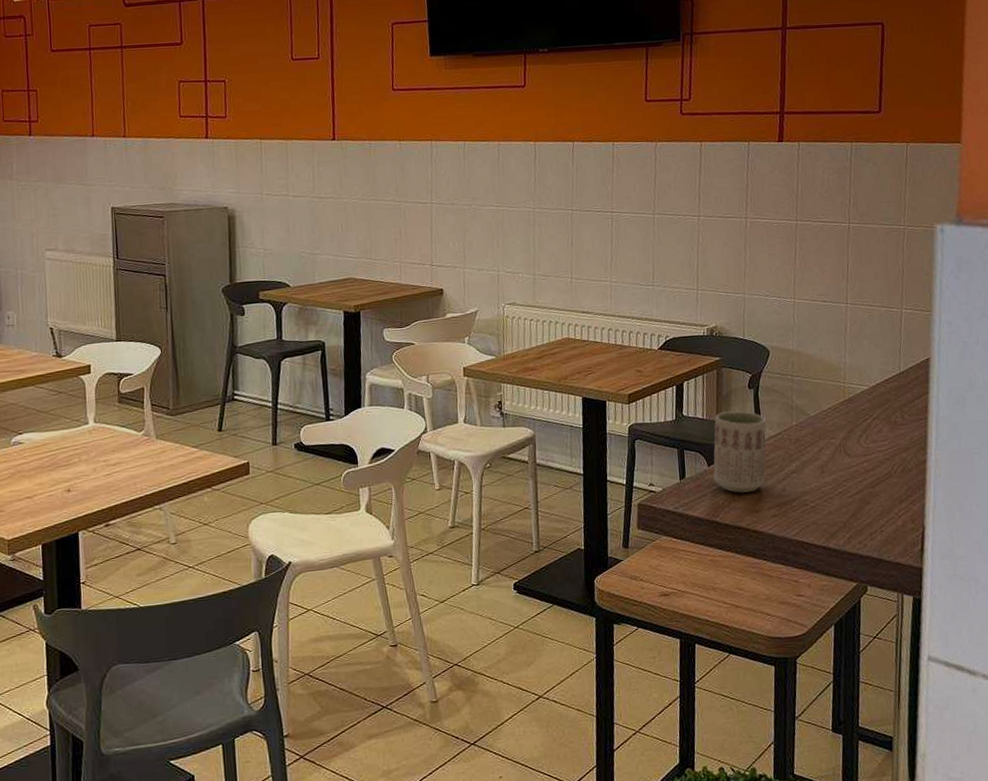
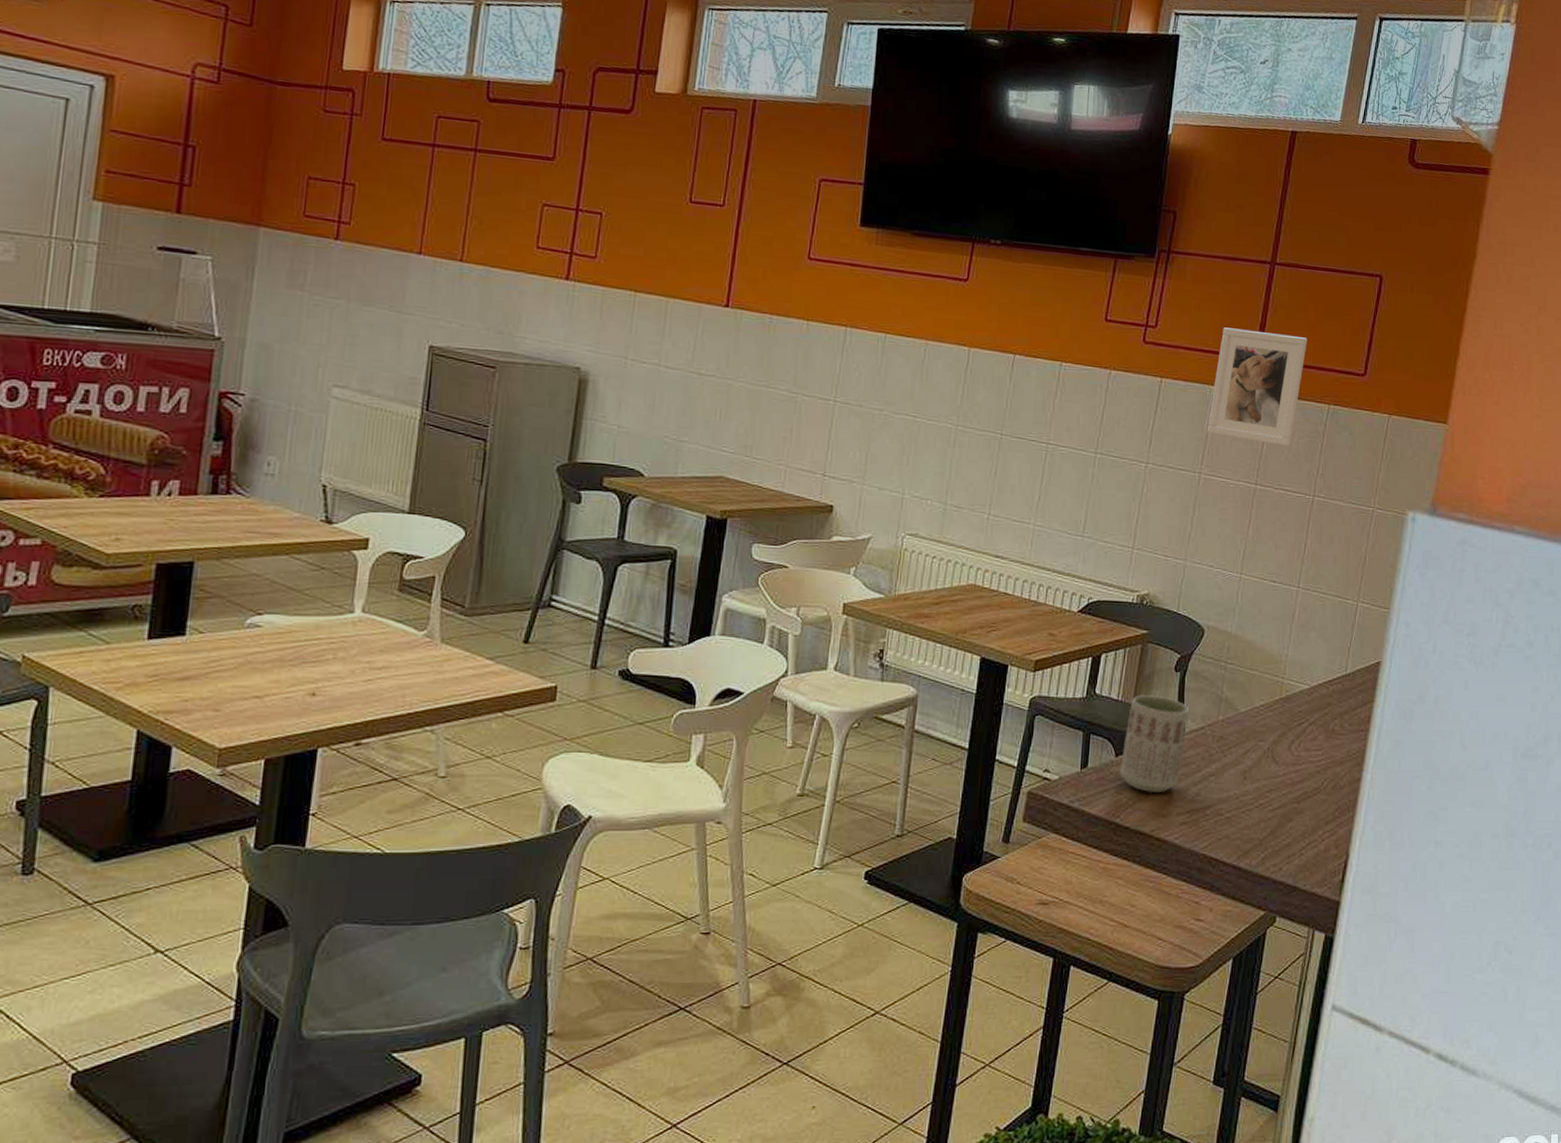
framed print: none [747,87,825,184] -> present [1208,327,1308,447]

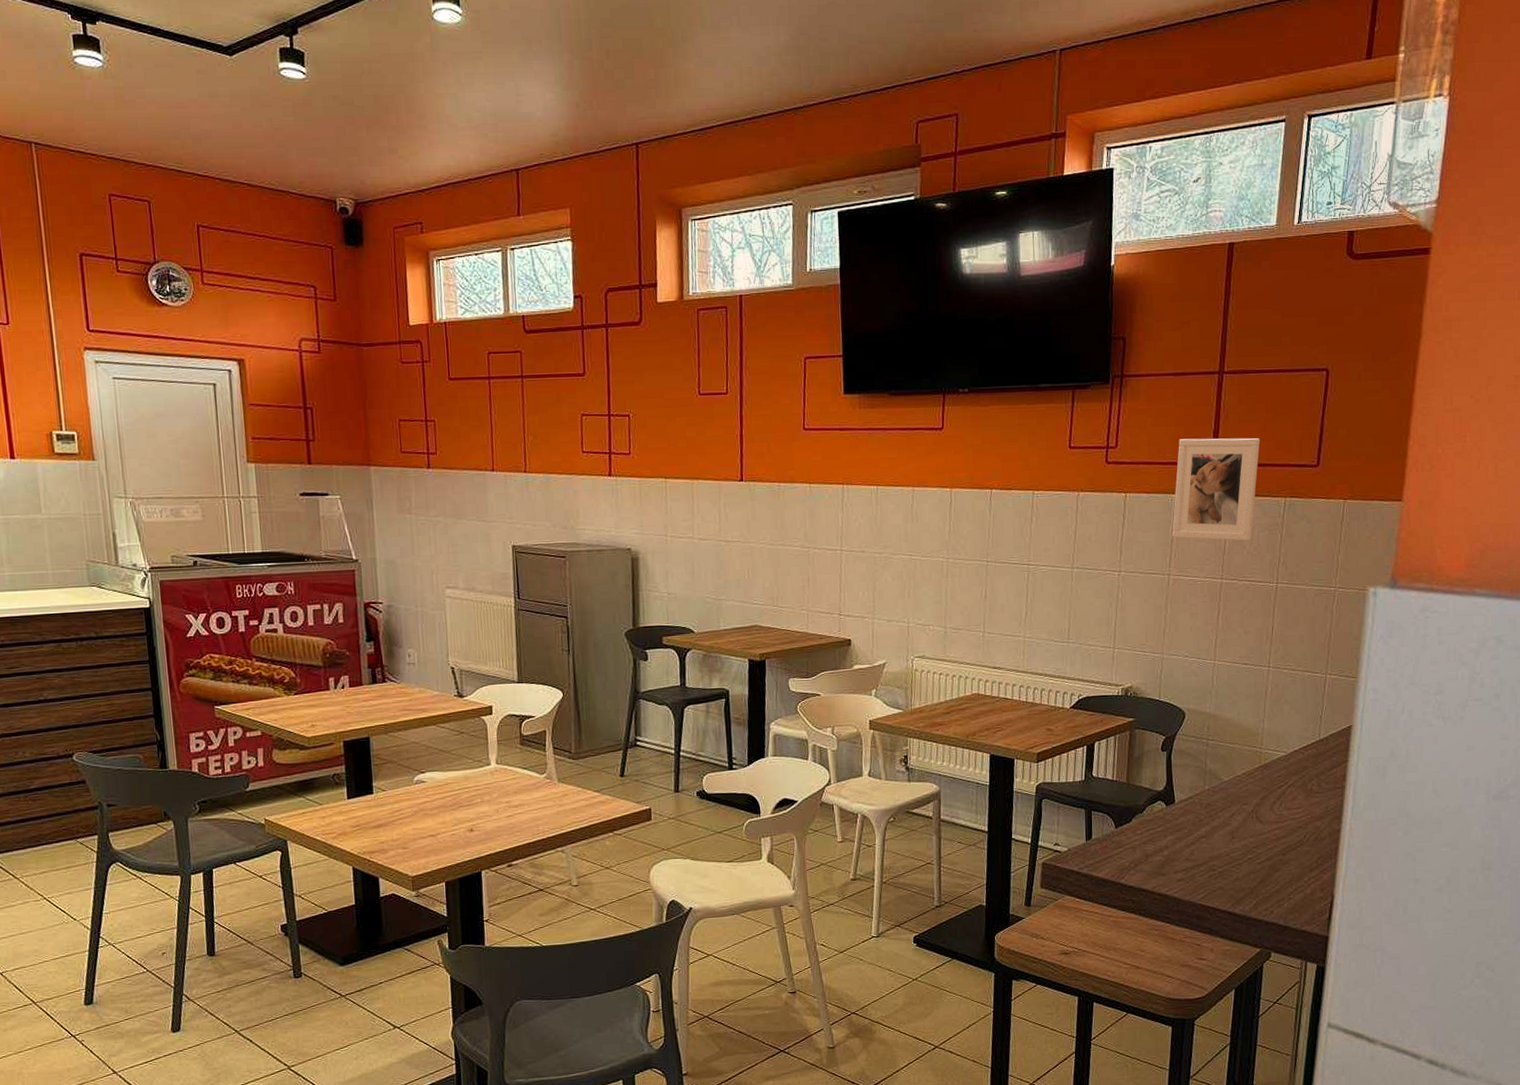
cup: present [1120,694,1190,792] -> none [1120,772,1178,856]

